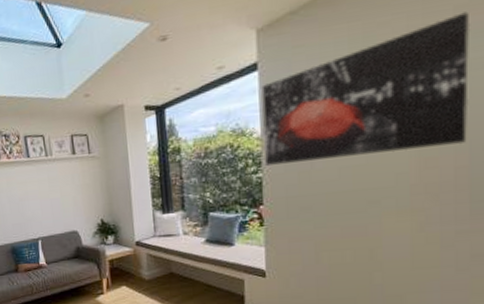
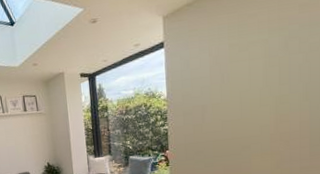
wall art: present [261,12,471,166] -> none [167,9,310,120]

